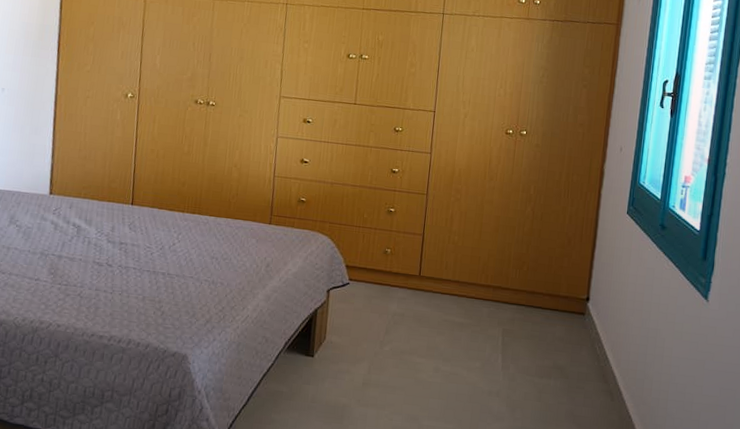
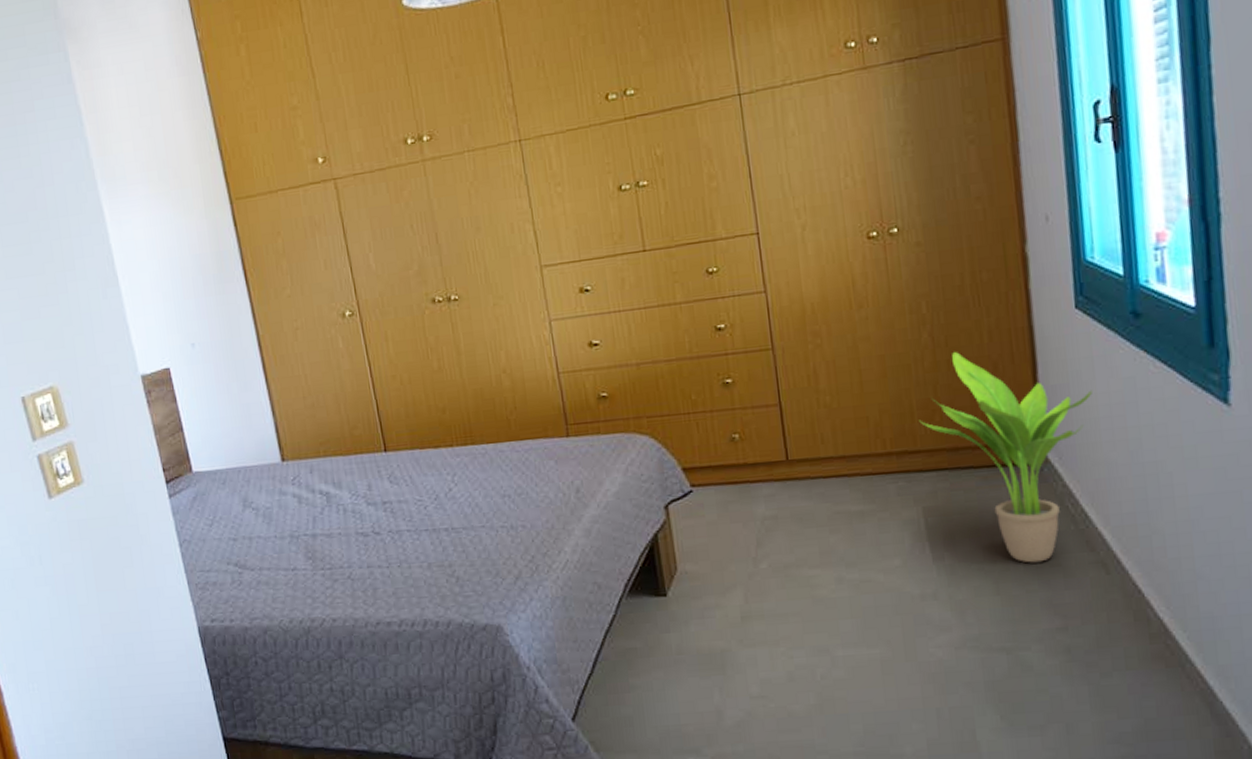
potted plant: none [513,225,626,384] -> present [919,352,1092,563]

